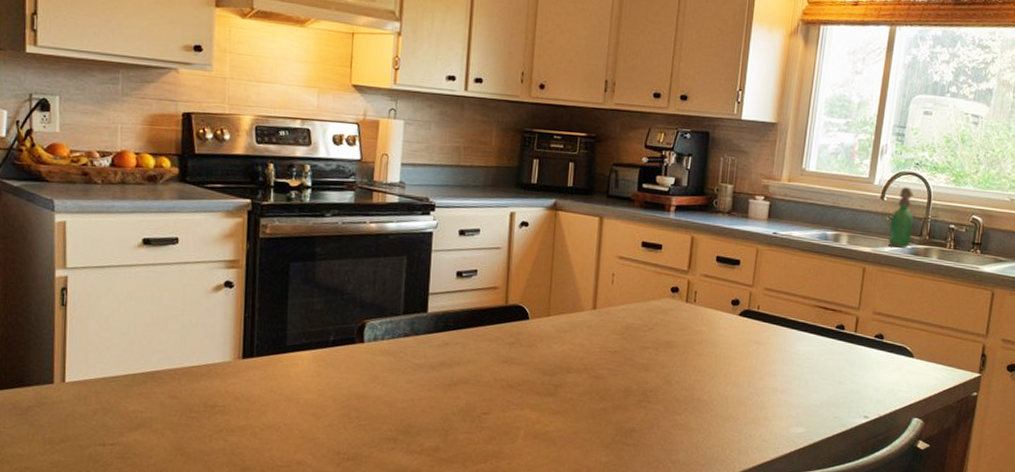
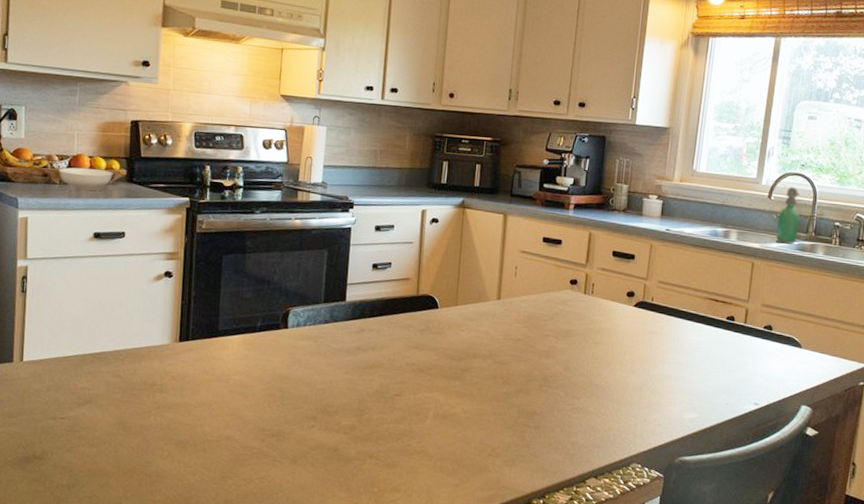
bowl: none [99,165,163,192] -> present [58,167,113,191]

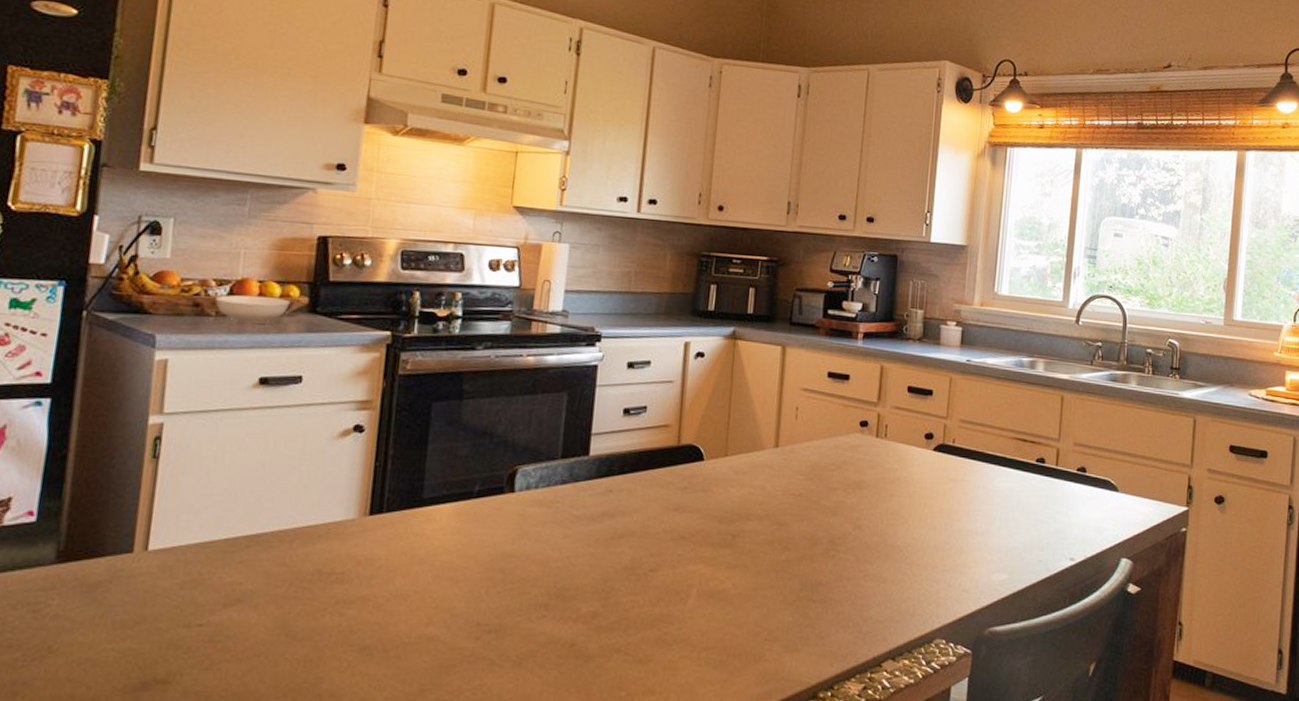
soap dispenser: present [775,187,800,244] -> none [1085,310,1110,374]

